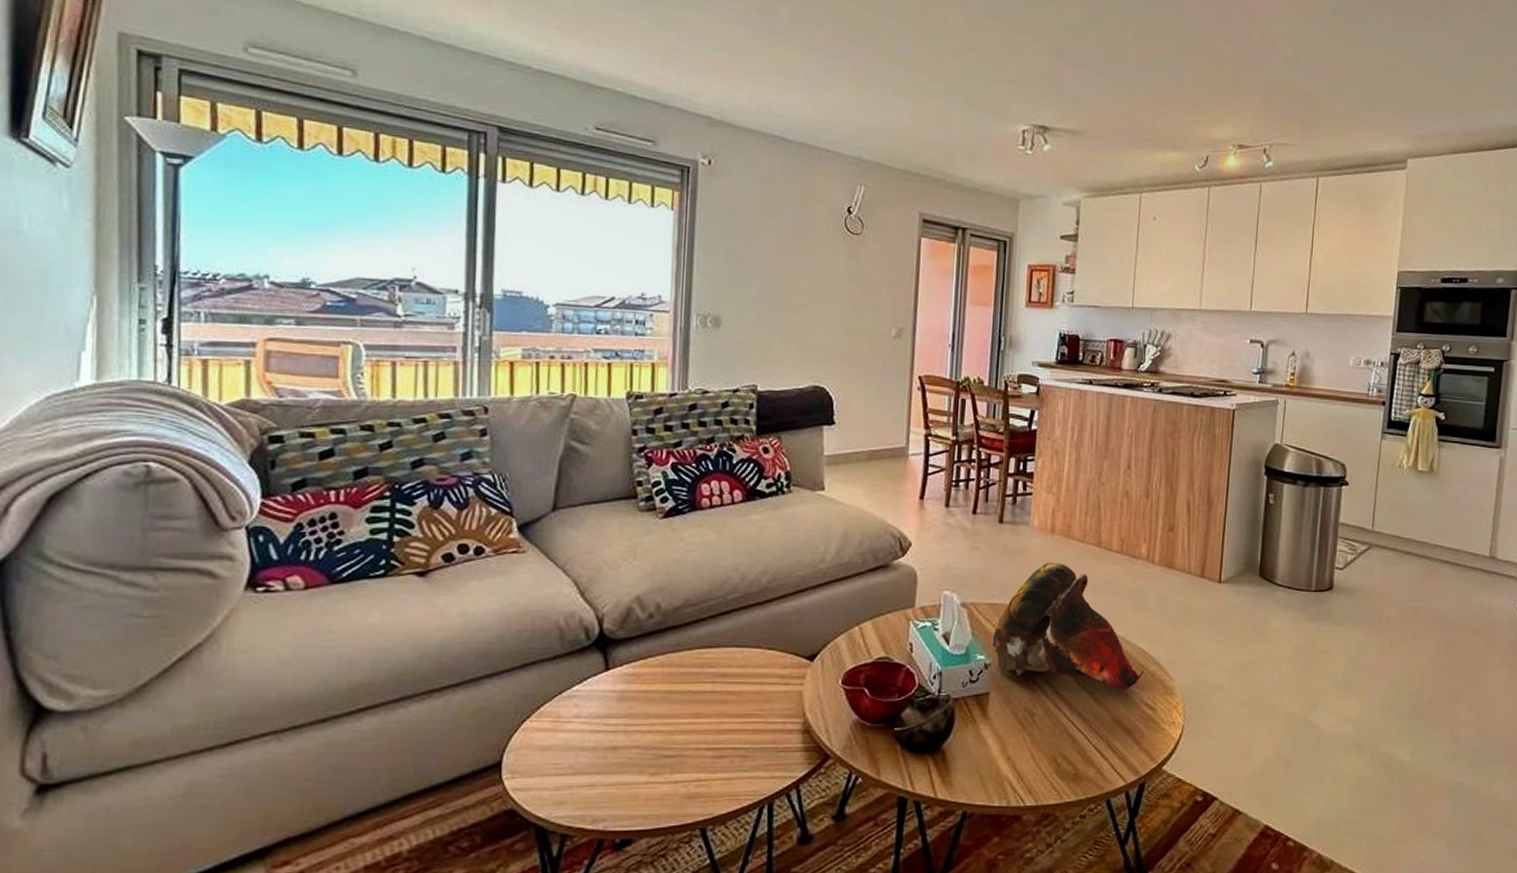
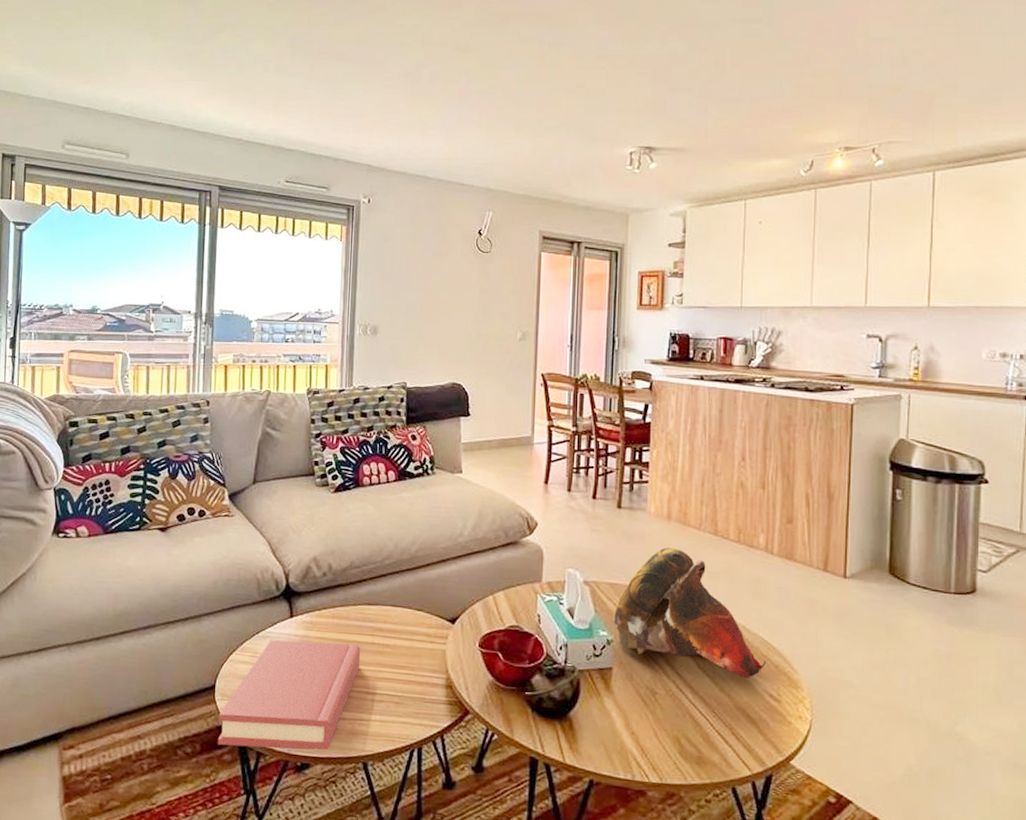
hardback book: none [505,695,698,833] -> present [217,640,361,750]

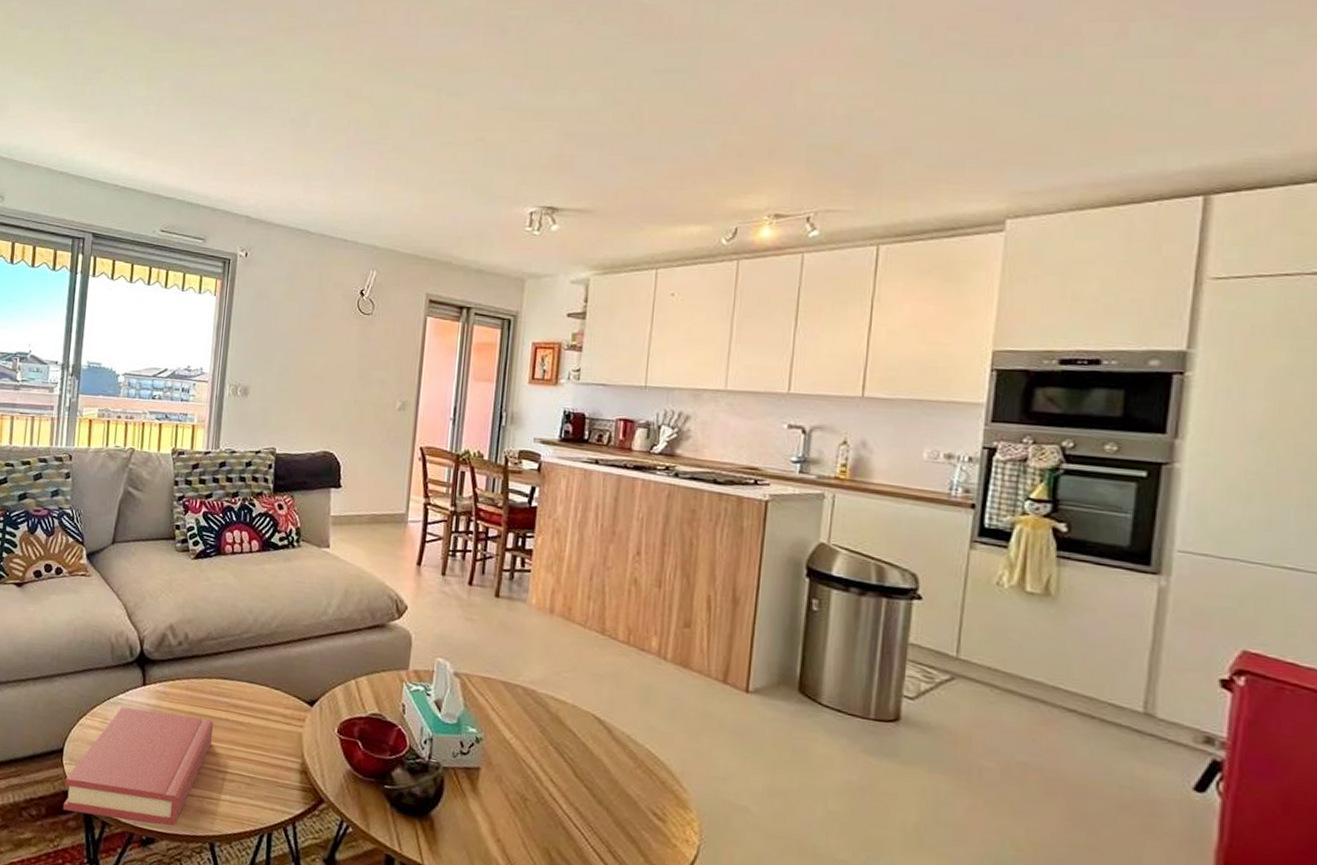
decorative bowl: present [613,547,766,678] -> none [483,643,651,793]

